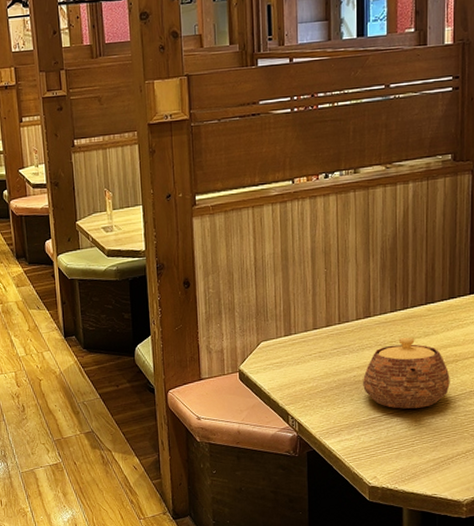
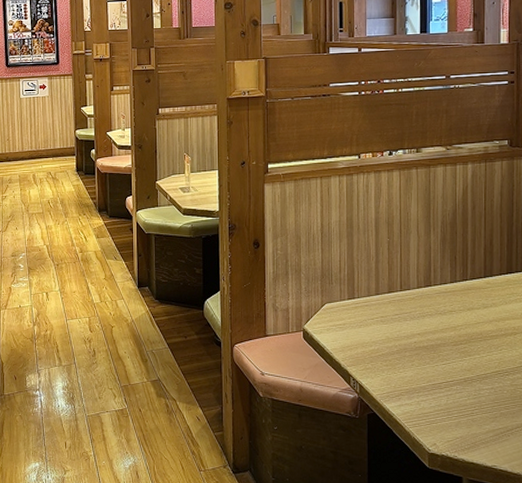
teapot: present [363,337,450,409] -> none [423,307,509,378]

